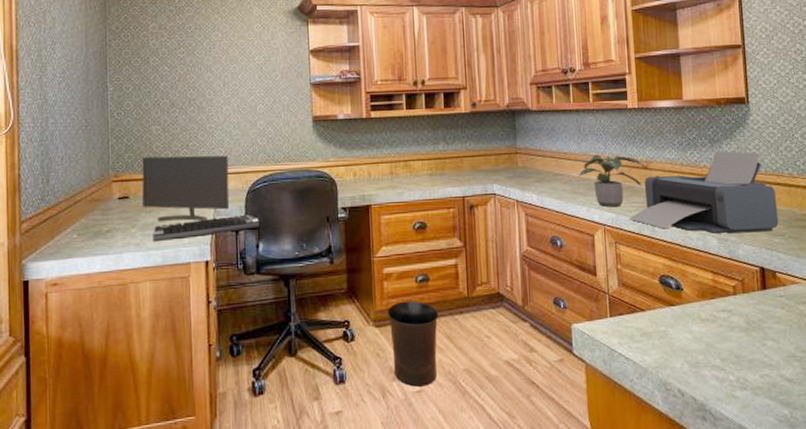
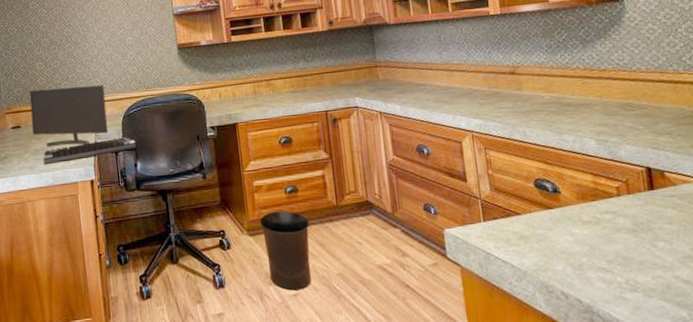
potted plant: present [578,154,644,207] -> none [441,62,511,114]
printer: present [630,151,779,233] -> none [499,50,665,135]

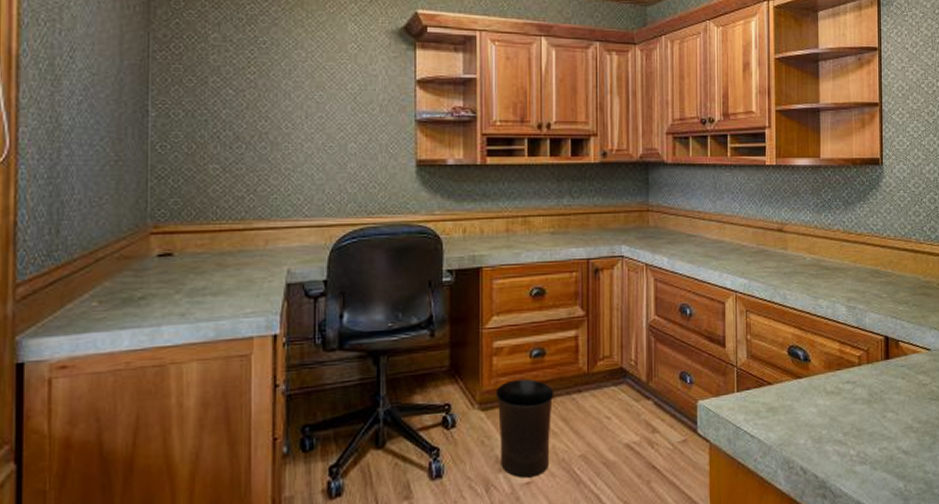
computer monitor: present [29,84,109,148] -> none [192,203,308,287]
computer keyboard: present [43,136,136,165] -> none [204,277,344,312]

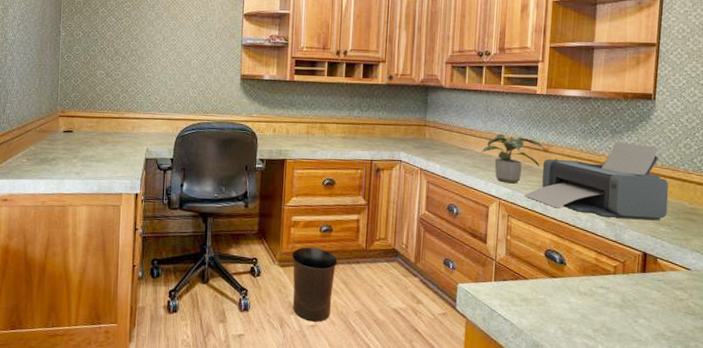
potted plant: none [712,214,779,273] -> present [481,133,545,184]
printer: none [762,214,904,301] -> present [525,142,669,220]

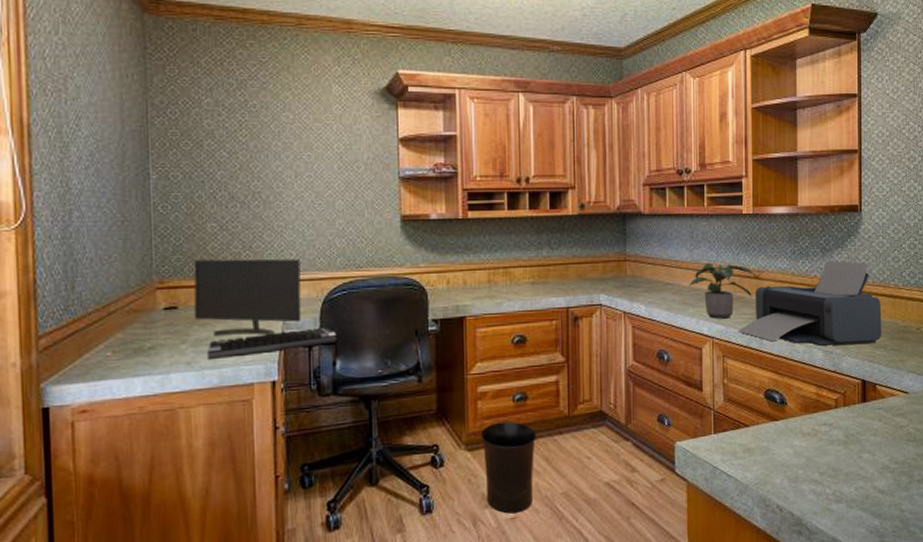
computer monitor: none [84,97,162,159] -> present [193,258,302,337]
computer keyboard: none [91,156,185,173] -> present [208,327,337,360]

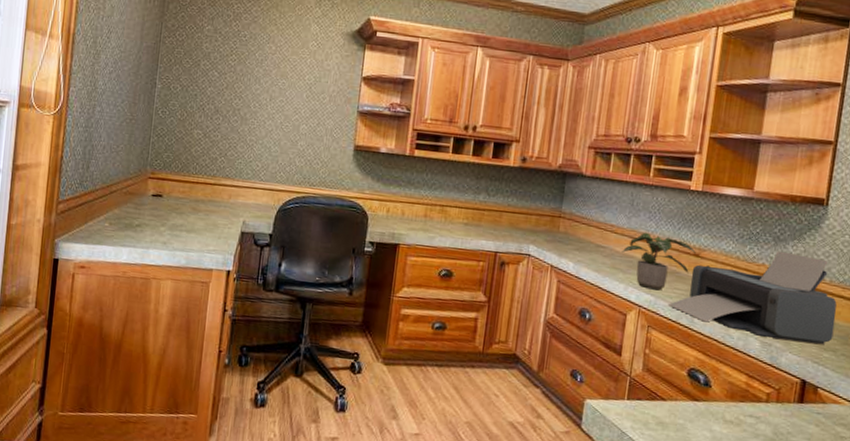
computer monitor: present [193,258,302,337] -> none [174,159,264,232]
computer keyboard: present [208,327,337,360] -> none [180,227,285,248]
waste bin: present [480,421,537,514] -> none [395,344,450,431]

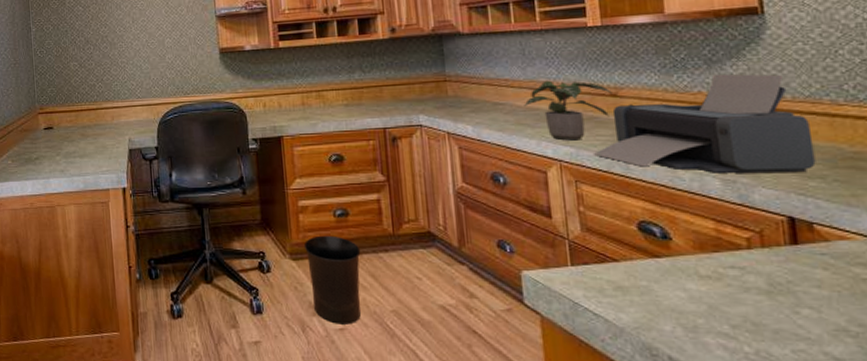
waste bin: none [395,344,450,431] -> present [303,235,361,325]

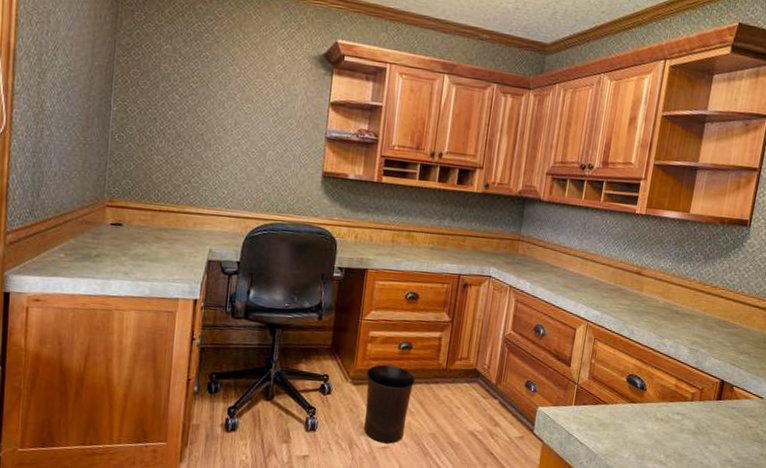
potted plant: present [524,80,612,141] -> none [573,253,638,306]
printer: present [594,73,816,173] -> none [613,267,753,348]

